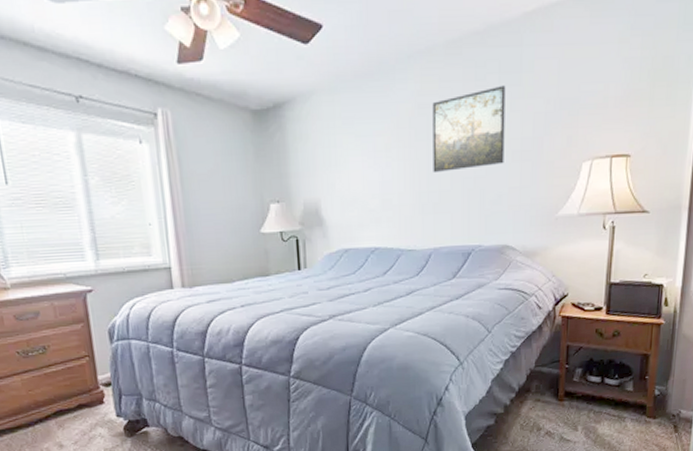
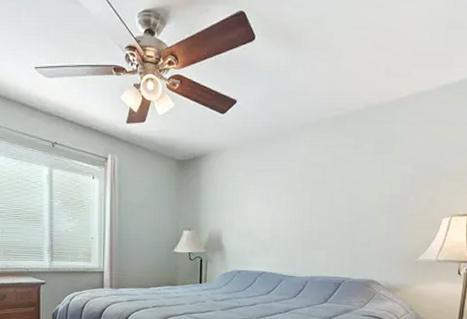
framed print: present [432,85,506,172] -> none [314,153,380,217]

